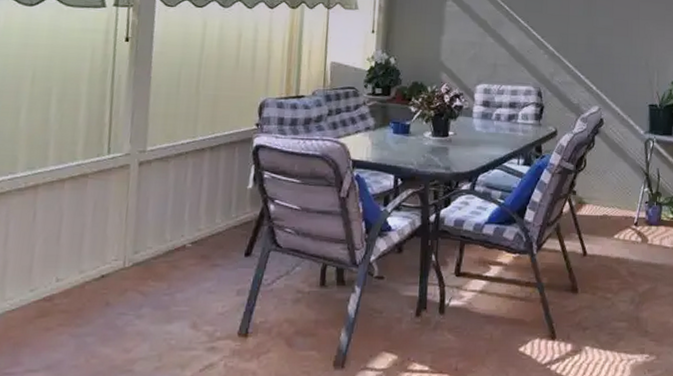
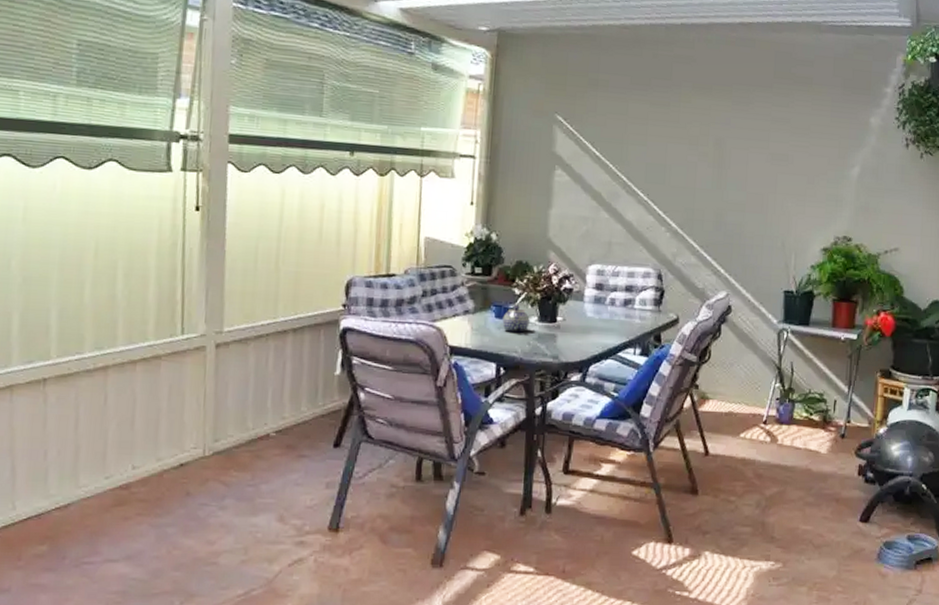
teapot: none [399,120,425,147] -> present [502,304,530,333]

